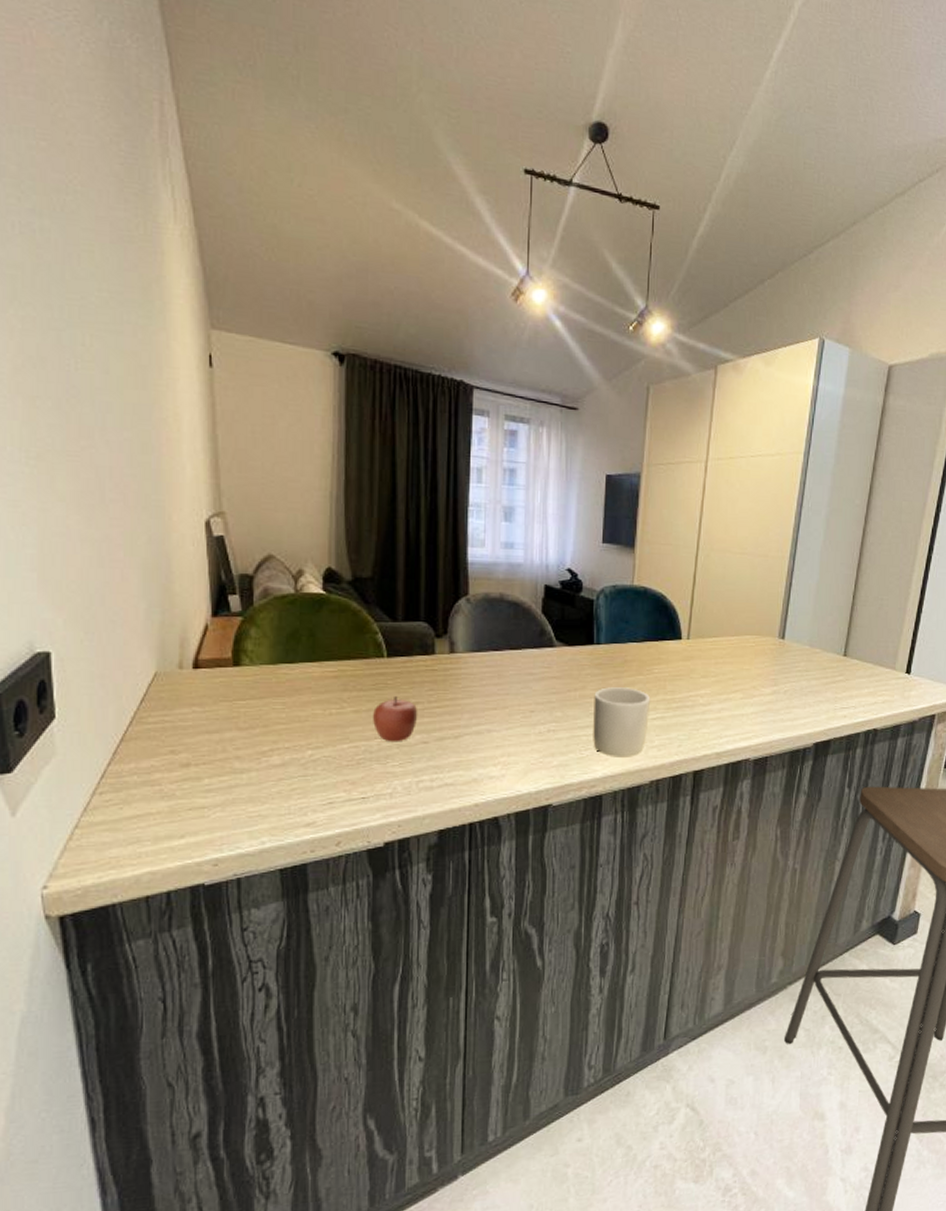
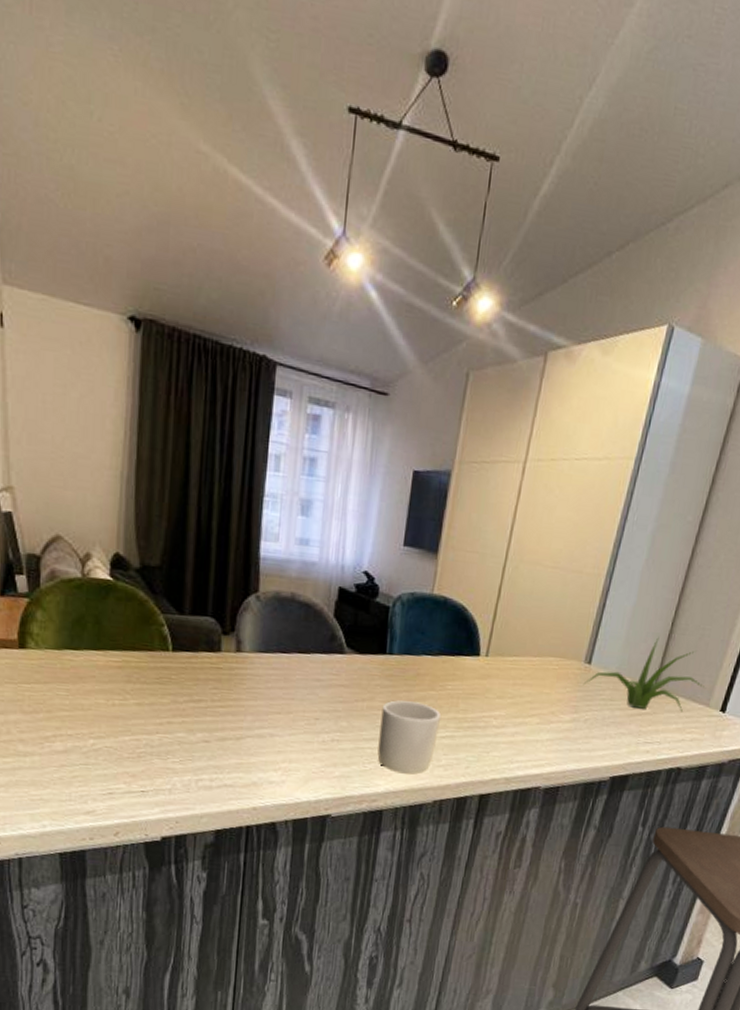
fruit: present [373,695,418,742] -> none [155,691,201,739]
plant: none [779,610,889,678] -> present [583,637,705,712]

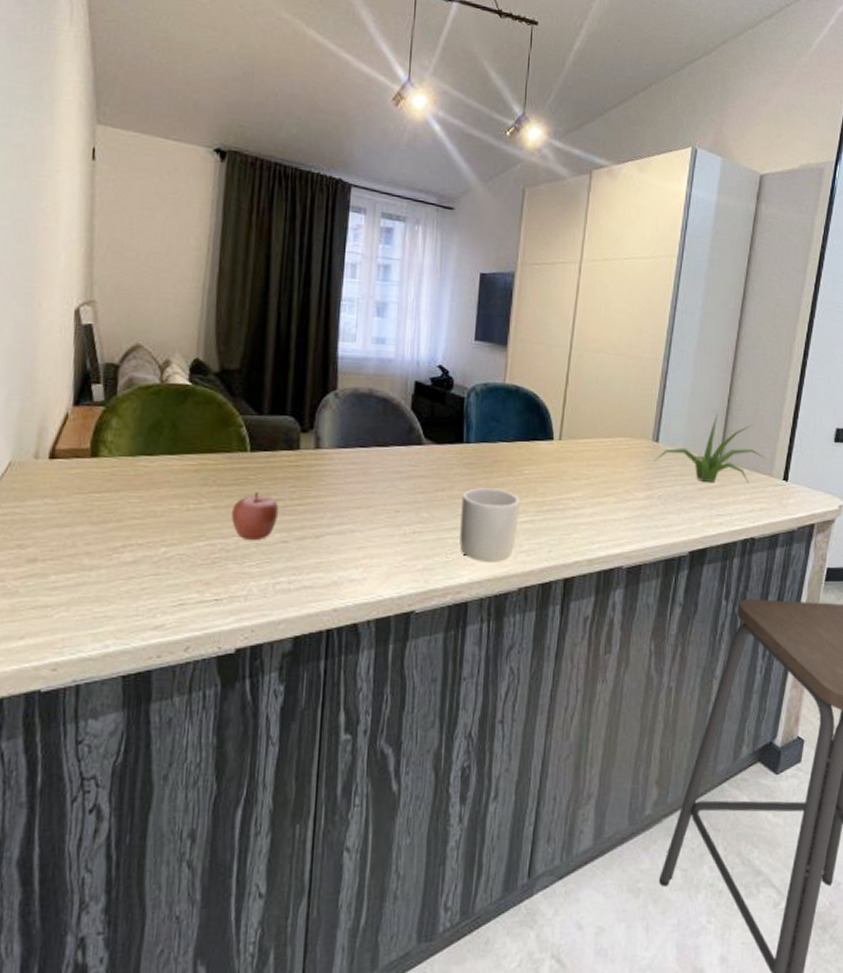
fruit: none [155,691,201,739] -> present [232,491,279,541]

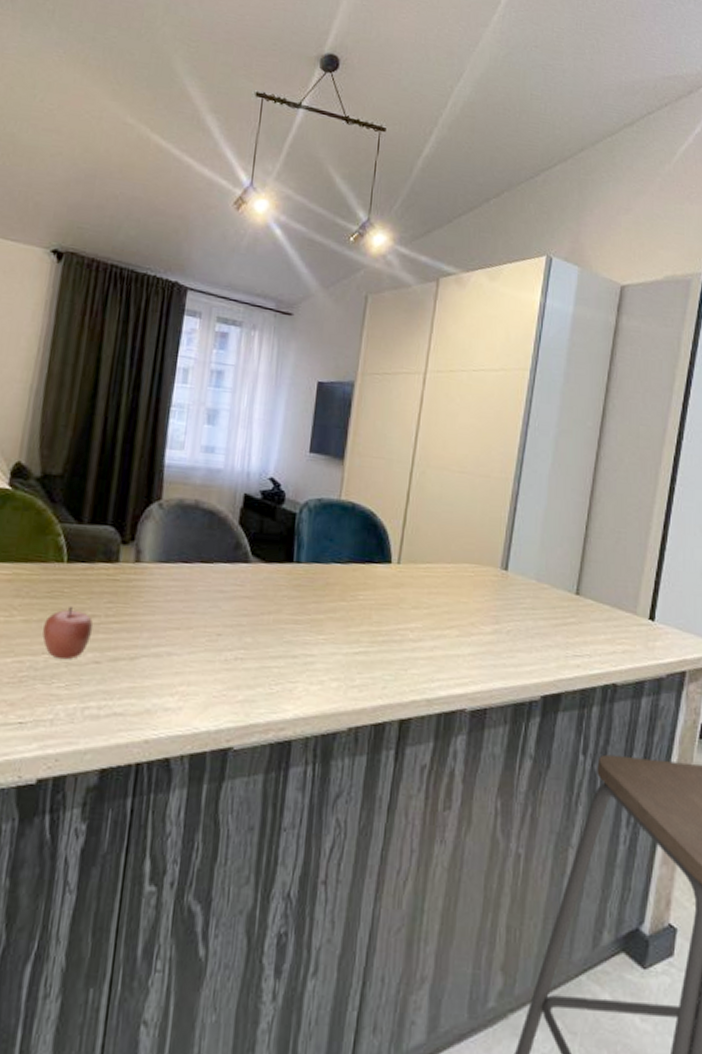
mug: present [459,488,521,564] -> none [285,612,354,698]
plant: present [653,413,765,483] -> none [501,541,629,621]

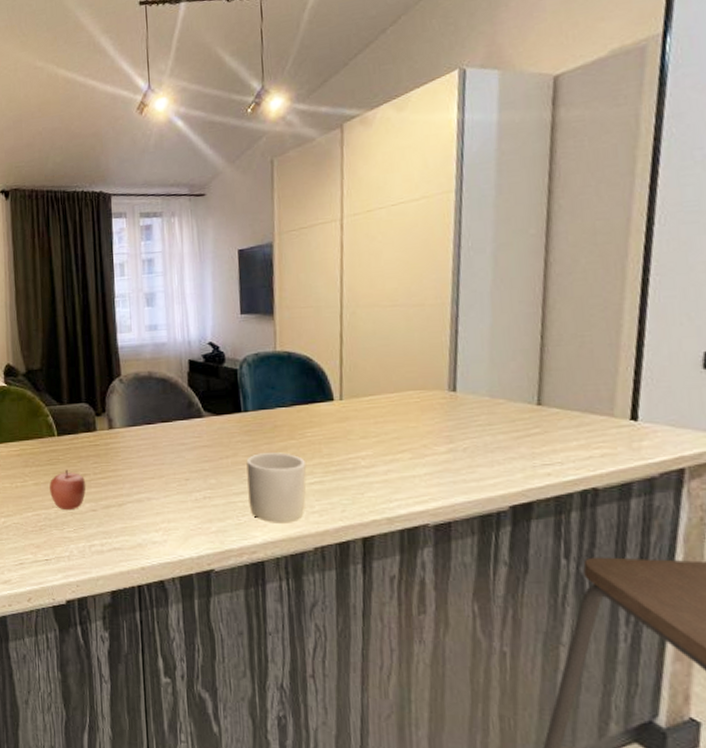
mug: none [285,612,354,698] -> present [246,452,307,525]

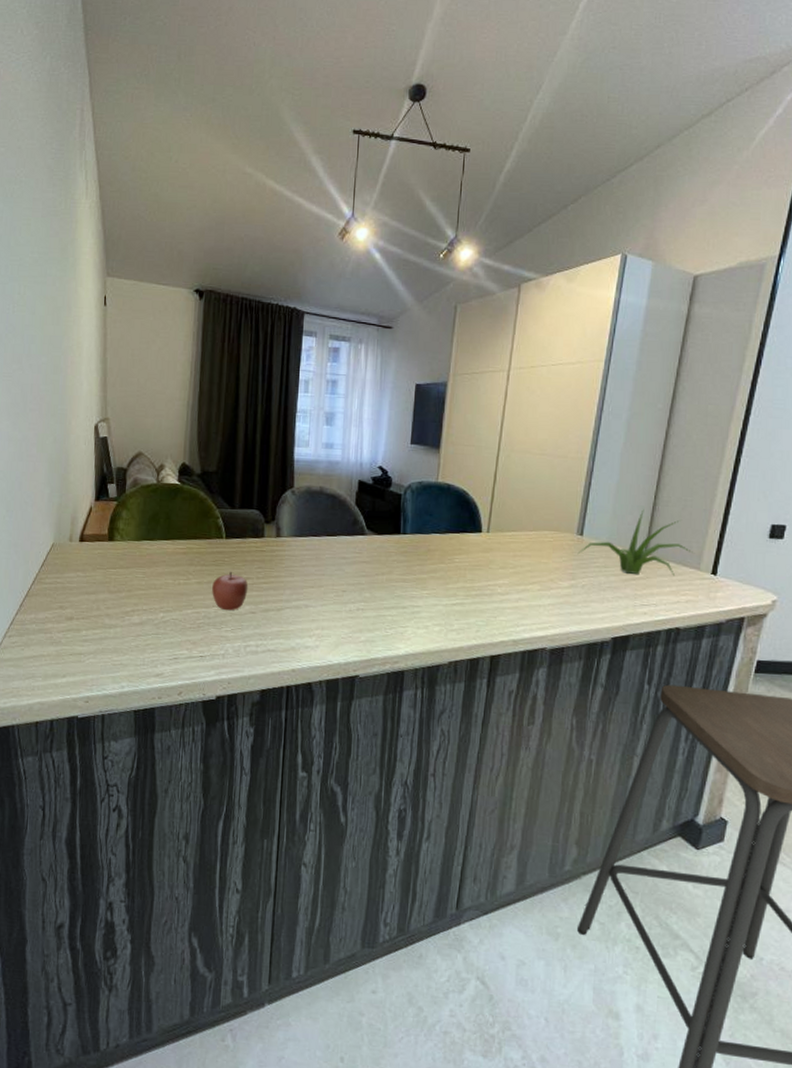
mug: present [246,452,307,525] -> none [397,573,452,639]
plant: none [452,353,602,430] -> present [577,509,693,576]

